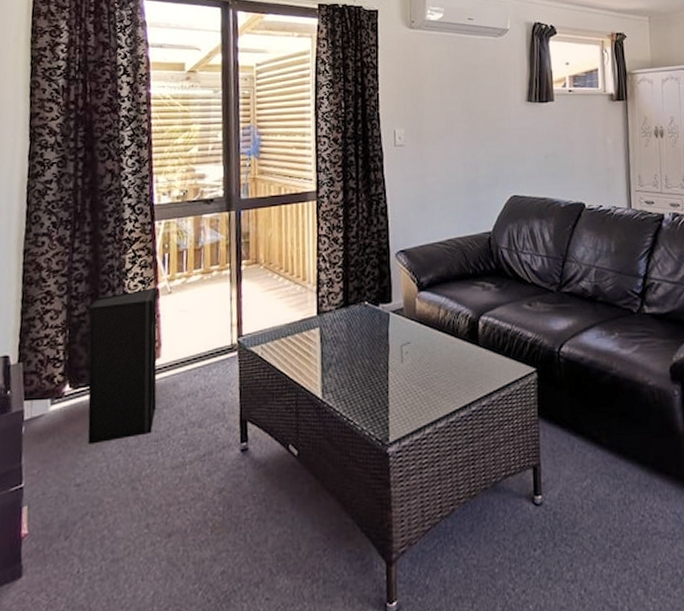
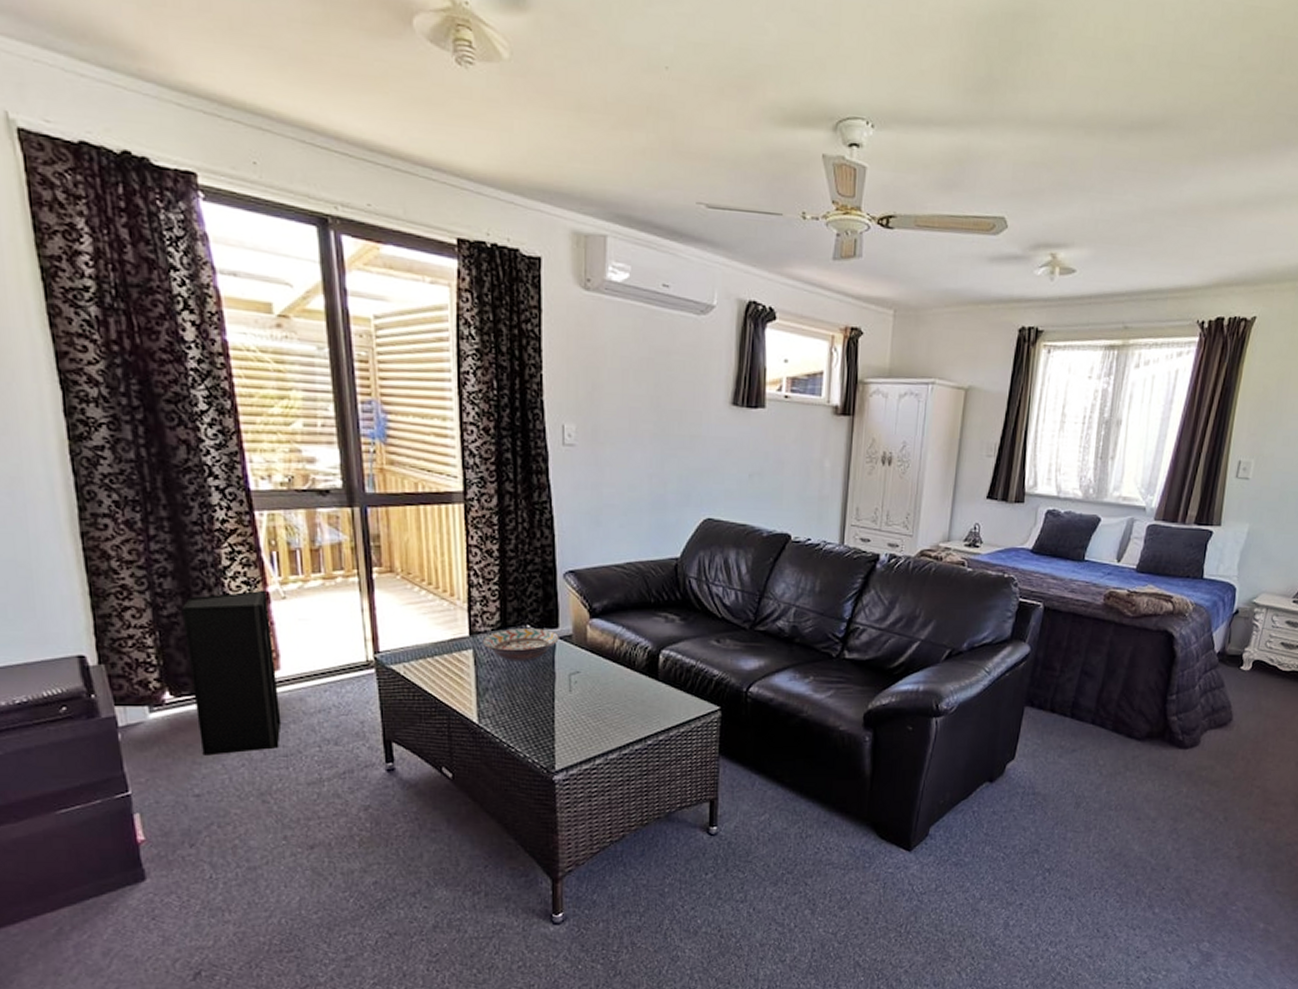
decorative bowl: none [327,304,392,337] -> present [482,628,559,662]

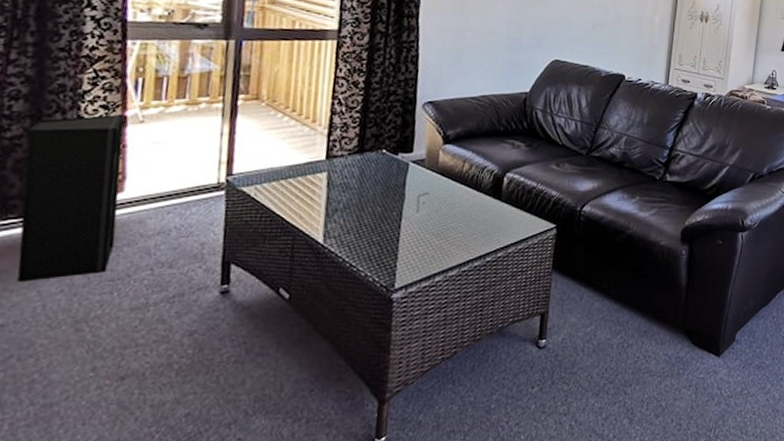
decorative bowl: present [482,628,559,662] -> none [337,153,413,184]

